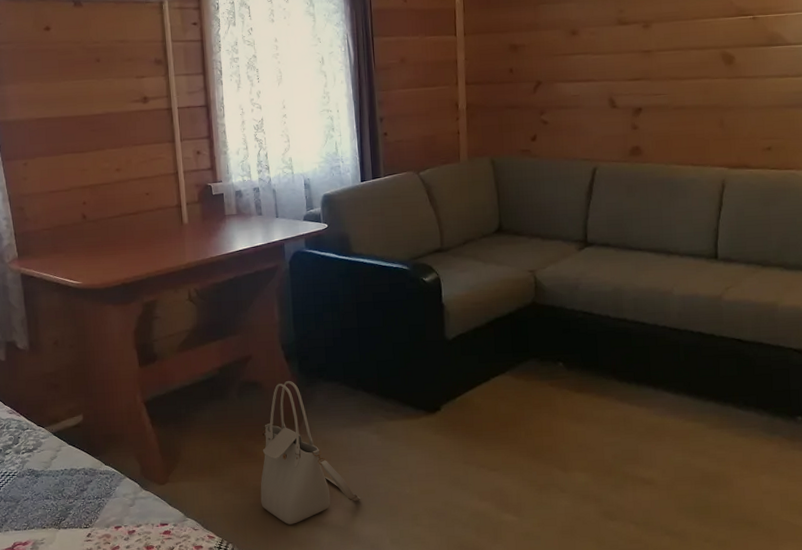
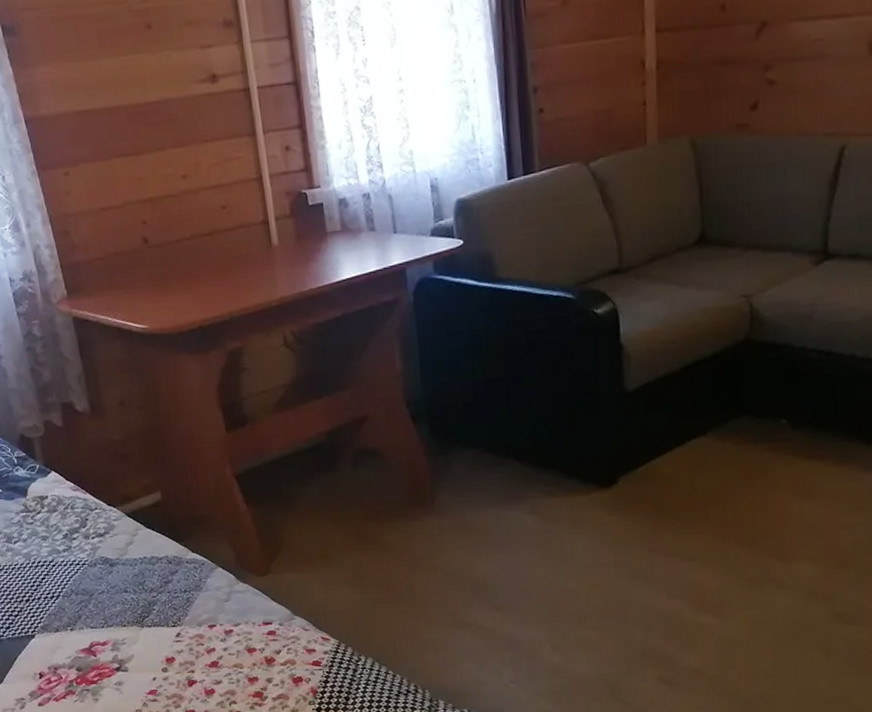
tote bag: present [260,380,362,525] -> none [384,447,514,625]

